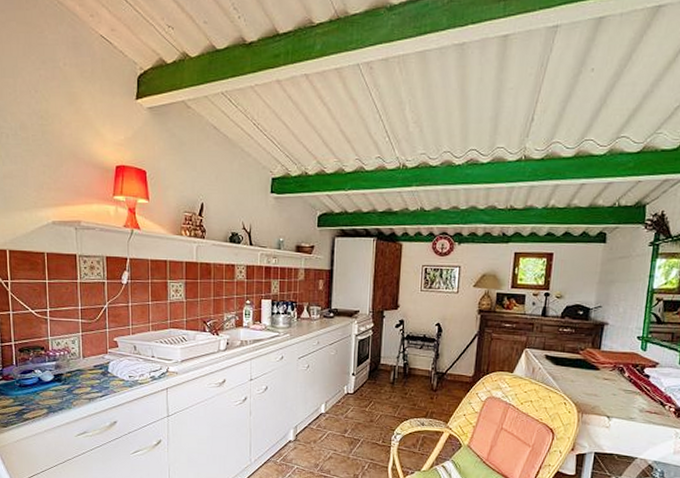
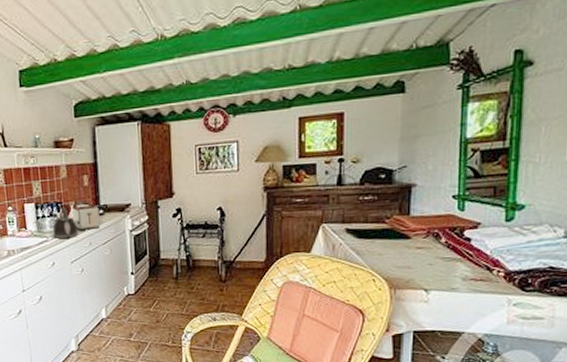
kettle: none [285,306,309,337] -> present [53,206,79,240]
toaster: none [304,307,330,331] -> present [71,205,101,231]

